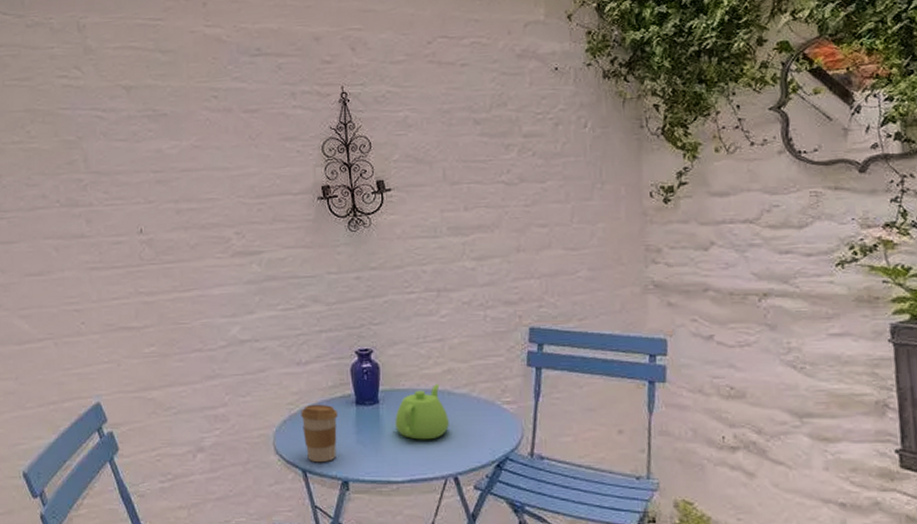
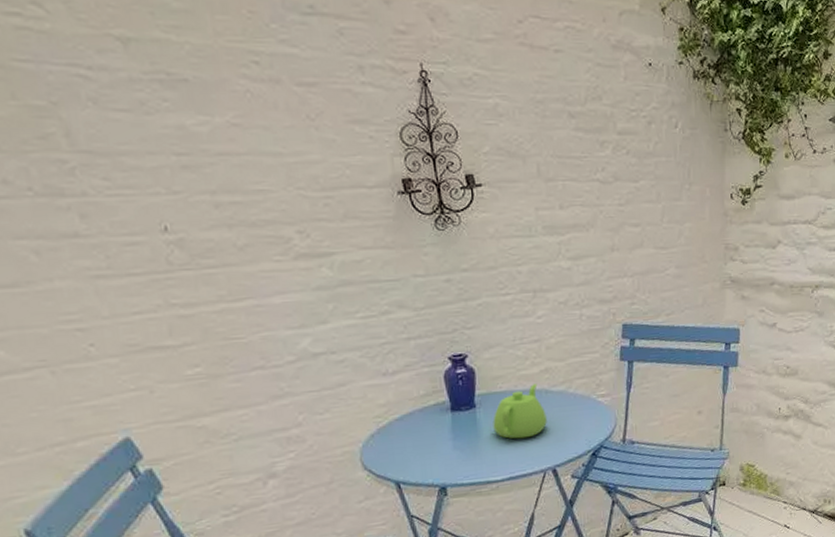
coffee cup: present [301,404,338,463] -> none [390,414,433,473]

